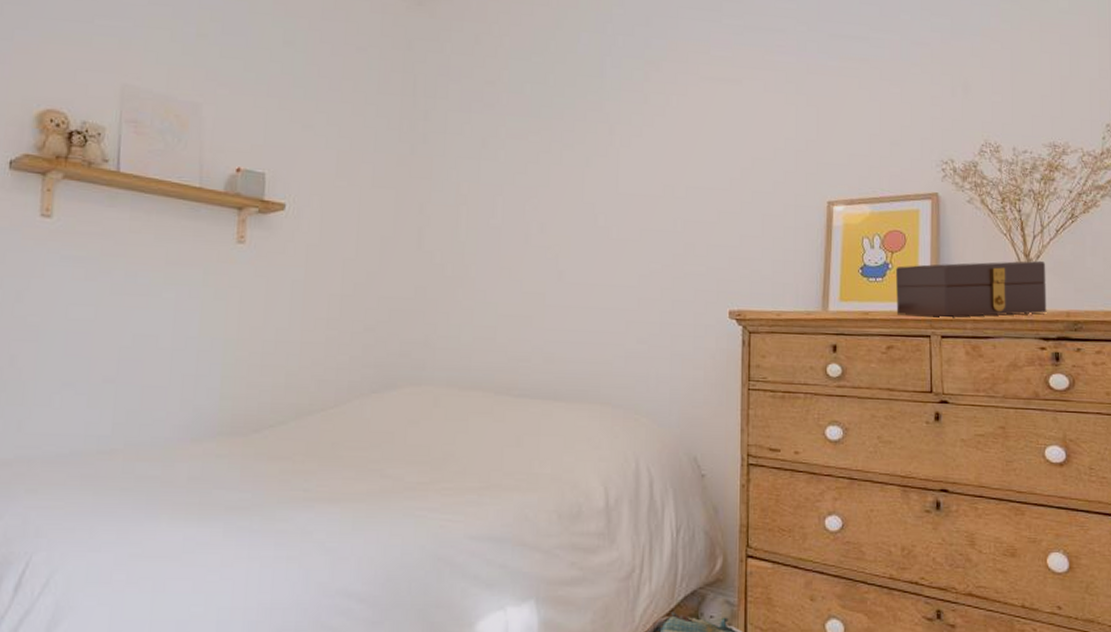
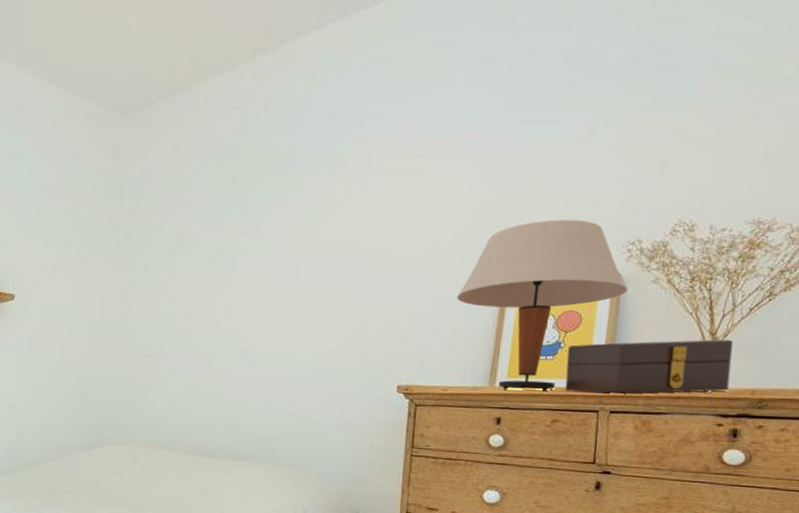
table lamp: none [784,136,945,316] -> present [457,219,628,392]

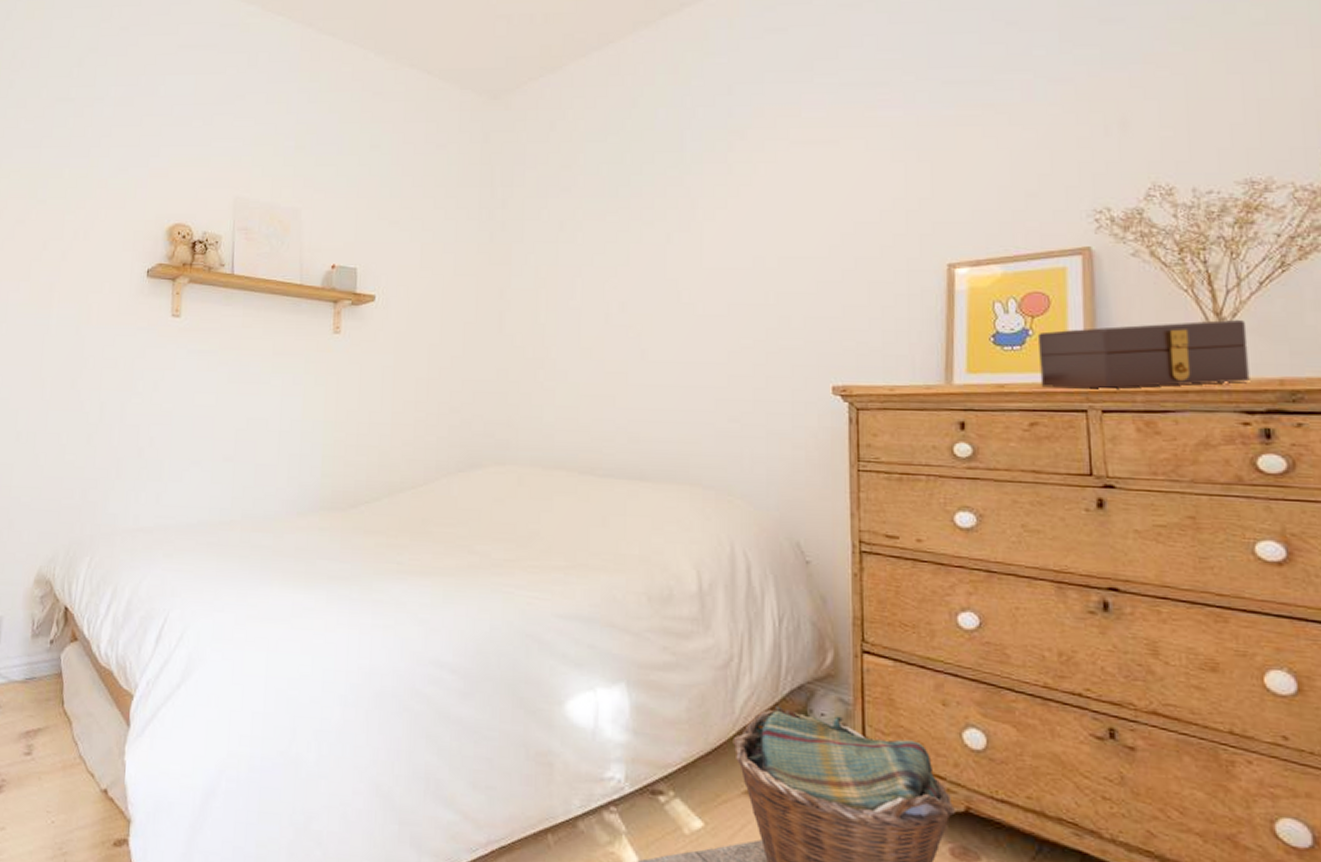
table lamp: present [457,219,628,392] -> none [894,188,1102,389]

